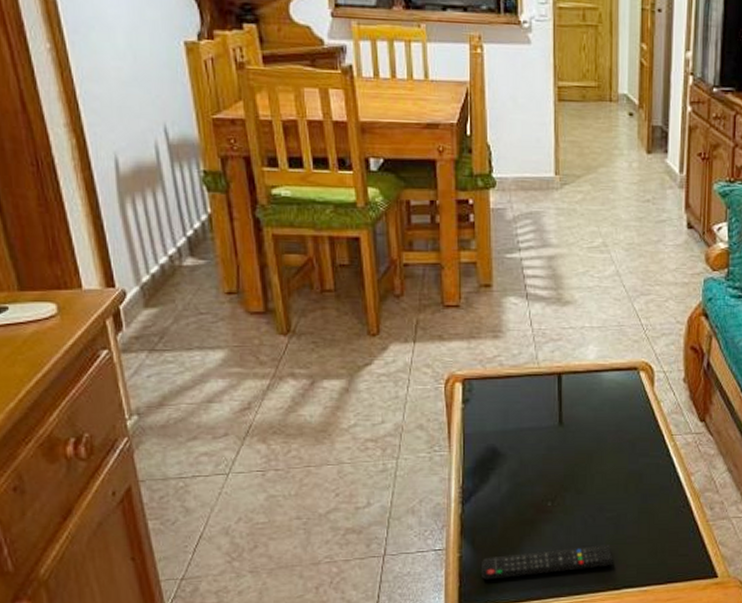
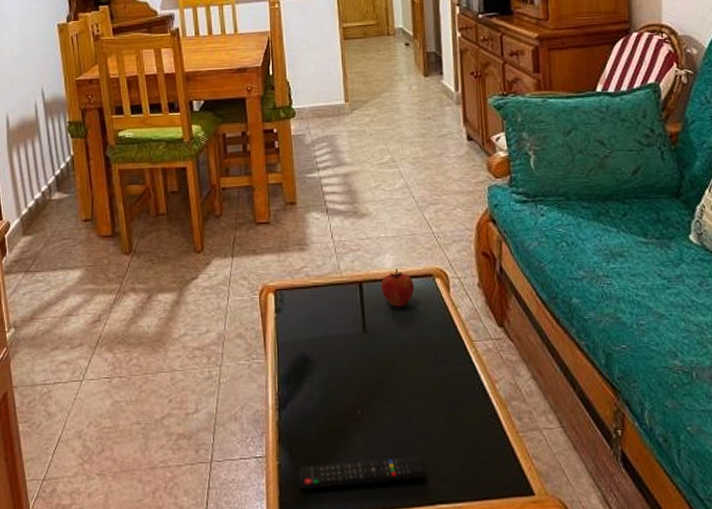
apple: none [581,360,618,400] -> present [380,268,415,307]

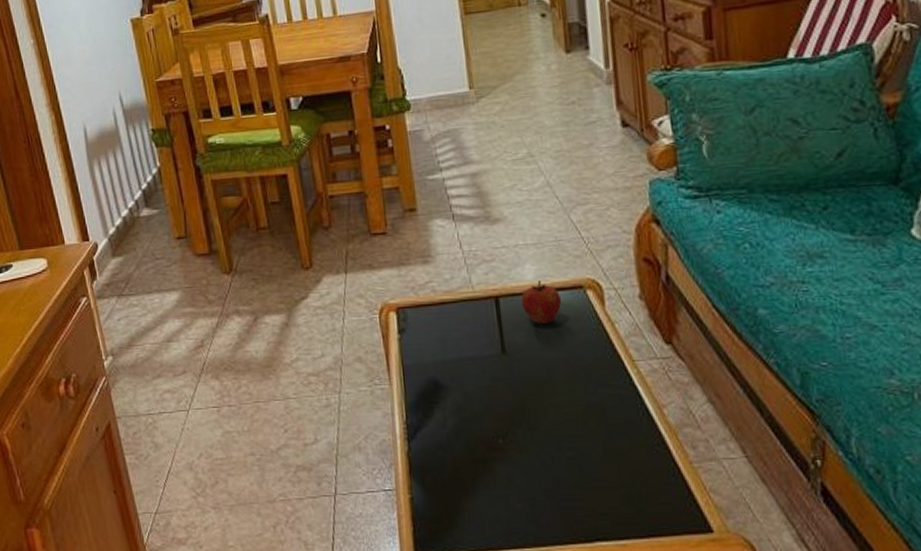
remote control: present [298,456,426,490] -> none [433,489,581,525]

